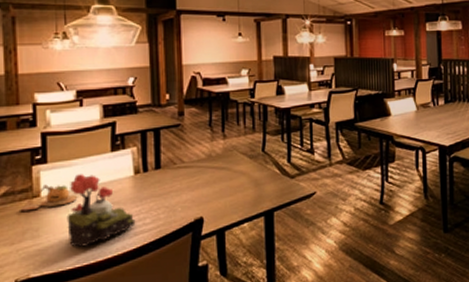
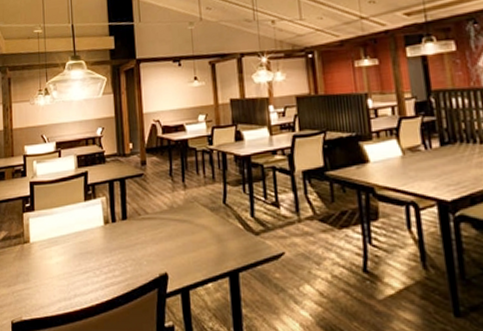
decorative pumpkin: present [20,184,78,211] -> none [15,231,59,256]
plant: present [67,174,136,248] -> none [50,222,107,296]

